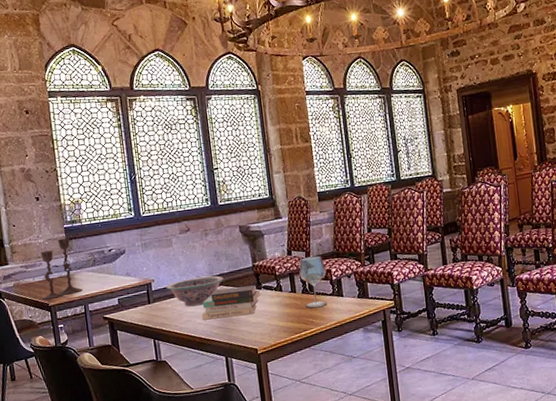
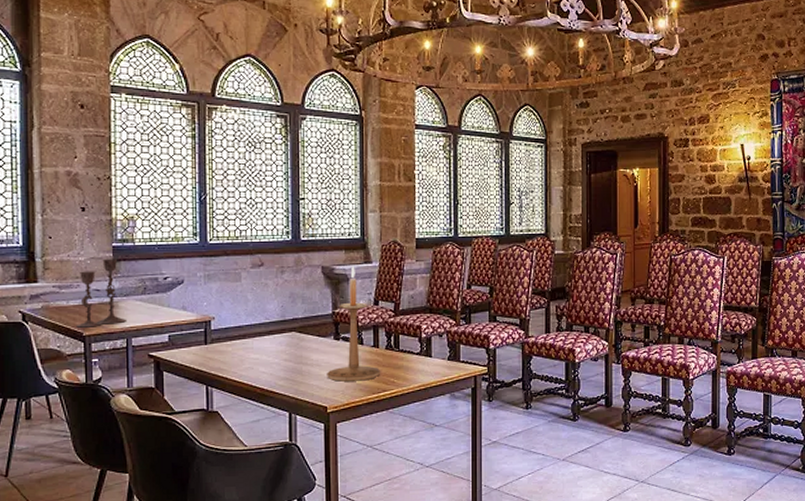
decorative bowl: present [165,276,225,307] -> none [227,319,298,352]
books: present [202,285,260,320] -> none [267,335,337,369]
candlestick: none [254,222,301,326] -> present [327,266,381,382]
wine glass: present [299,256,327,309] -> none [385,309,415,367]

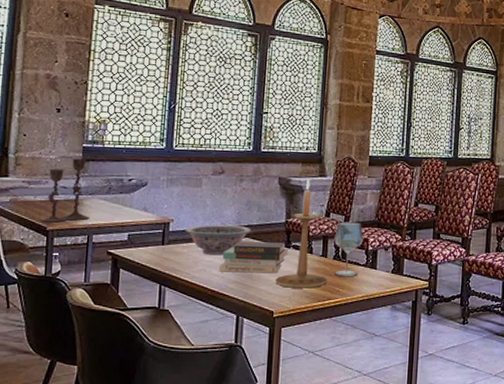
decorative bowl: none [227,319,298,352] -> present [184,224,252,256]
books: none [267,335,337,369] -> present [219,241,288,274]
wine glass: none [385,309,415,367] -> present [334,222,363,277]

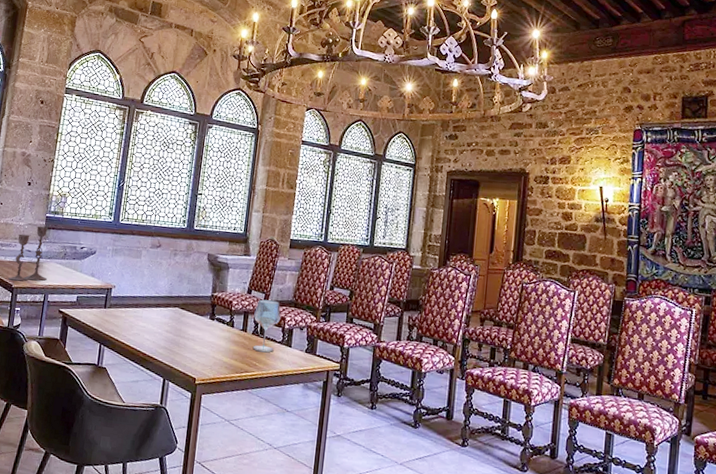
decorative bowl: present [184,224,252,256] -> none [124,292,182,322]
books: present [219,241,288,274] -> none [151,310,212,343]
candlestick: present [275,178,328,288] -> none [199,256,246,360]

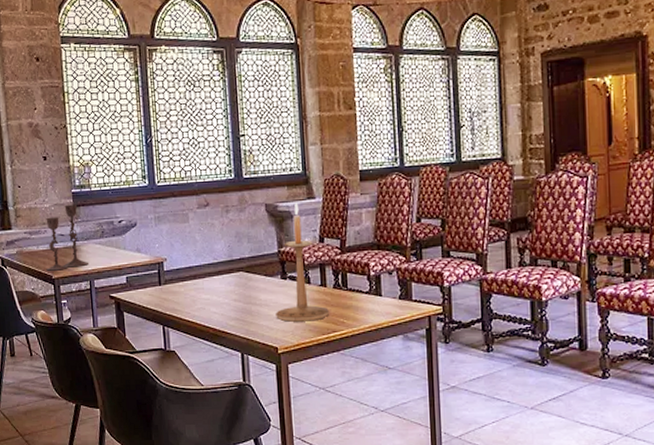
candlestick: none [199,256,246,360] -> present [276,202,330,322]
wine glass: present [252,299,281,353] -> none [331,246,363,307]

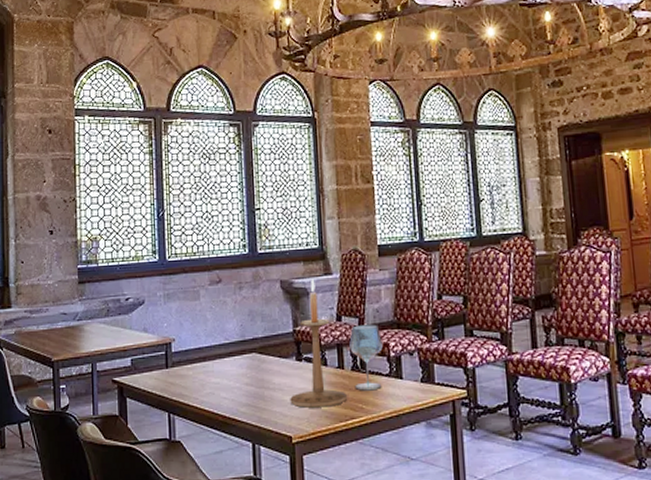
candlestick: present [46,204,88,271] -> none [45,281,91,353]
wine glass: none [331,246,363,307] -> present [349,324,383,391]

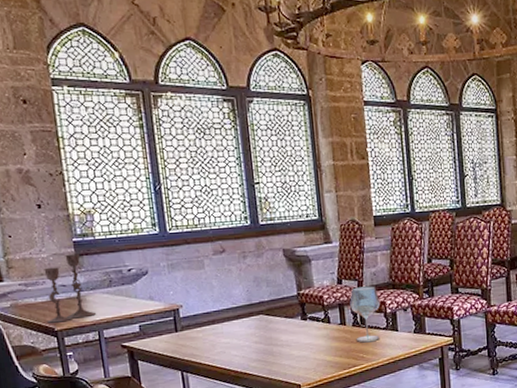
candlestick: none [45,281,91,353] -> present [43,253,96,323]
candlestick: present [290,278,348,408] -> none [297,247,350,360]

